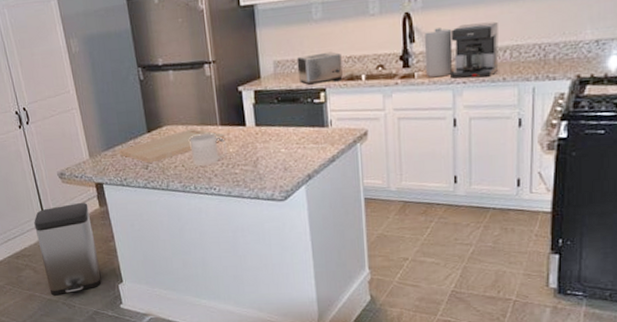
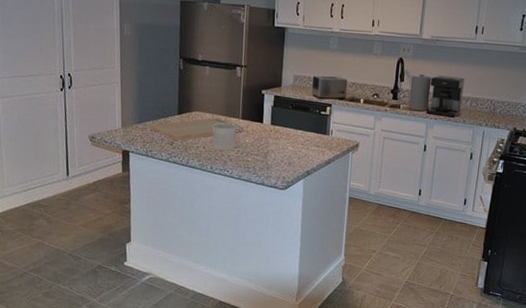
pedal bin: present [34,202,101,296] -> none [56,165,112,247]

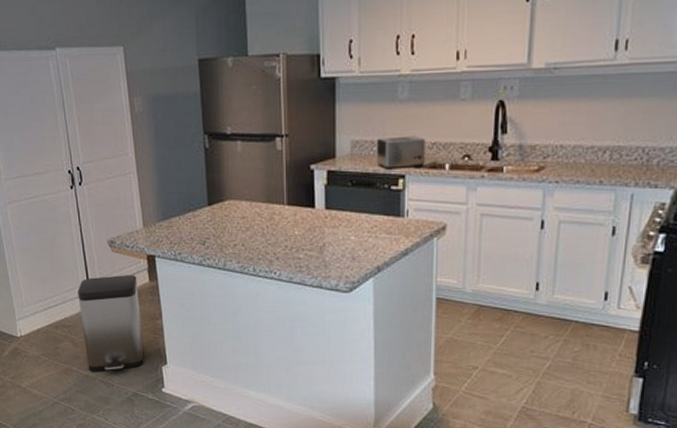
pedal bin: none [56,165,112,247] -> present [77,274,144,372]
cutting board: present [150,117,244,141] -> none [176,205,291,239]
mug: present [212,123,245,151] -> none [252,212,293,248]
paper towel holder: present [408,74,432,112] -> none [515,120,549,174]
coffee maker: present [425,75,465,119] -> none [541,118,600,180]

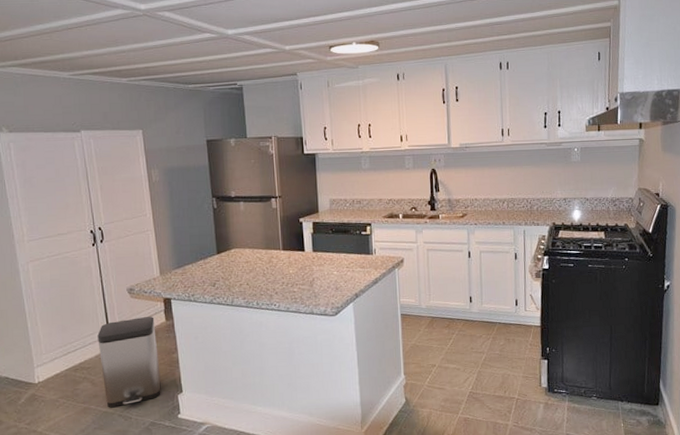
toaster: present [376,135,425,171] -> none [348,194,385,221]

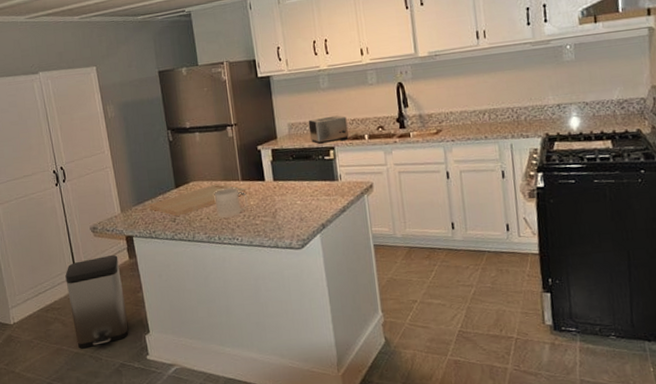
cutting board: none [189,252,287,281] -> present [149,184,247,216]
mug: none [255,256,288,285] -> present [214,188,249,219]
toaster: none [348,194,385,221] -> present [308,115,349,145]

